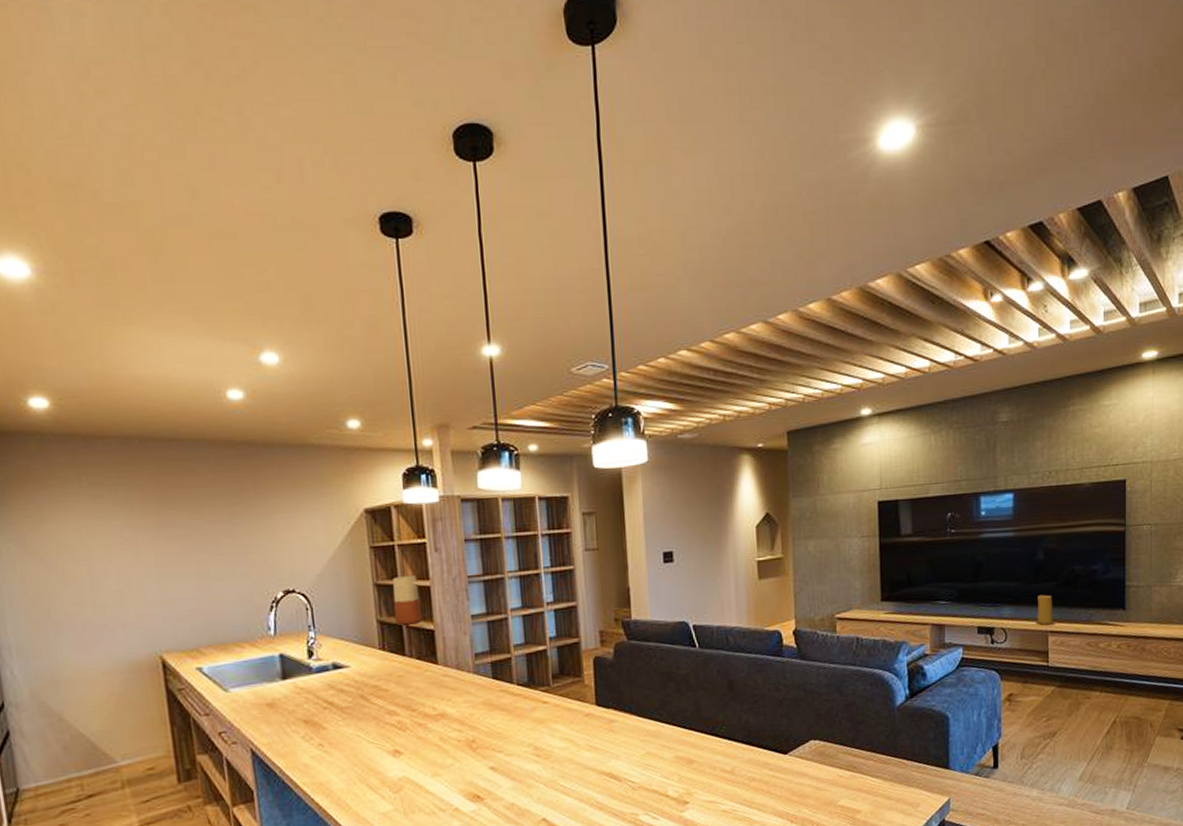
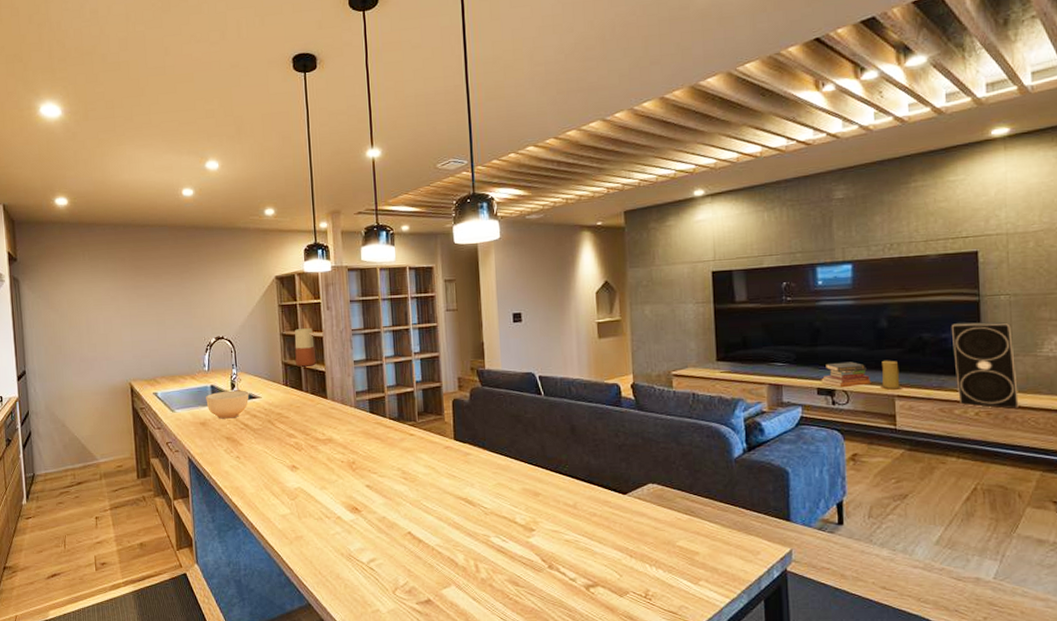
bowl: none [273,658,334,697] -> present [206,390,249,419]
books: none [981,597,1027,626] -> present [821,362,870,388]
stereo: none [1101,552,1154,640] -> present [952,321,1019,409]

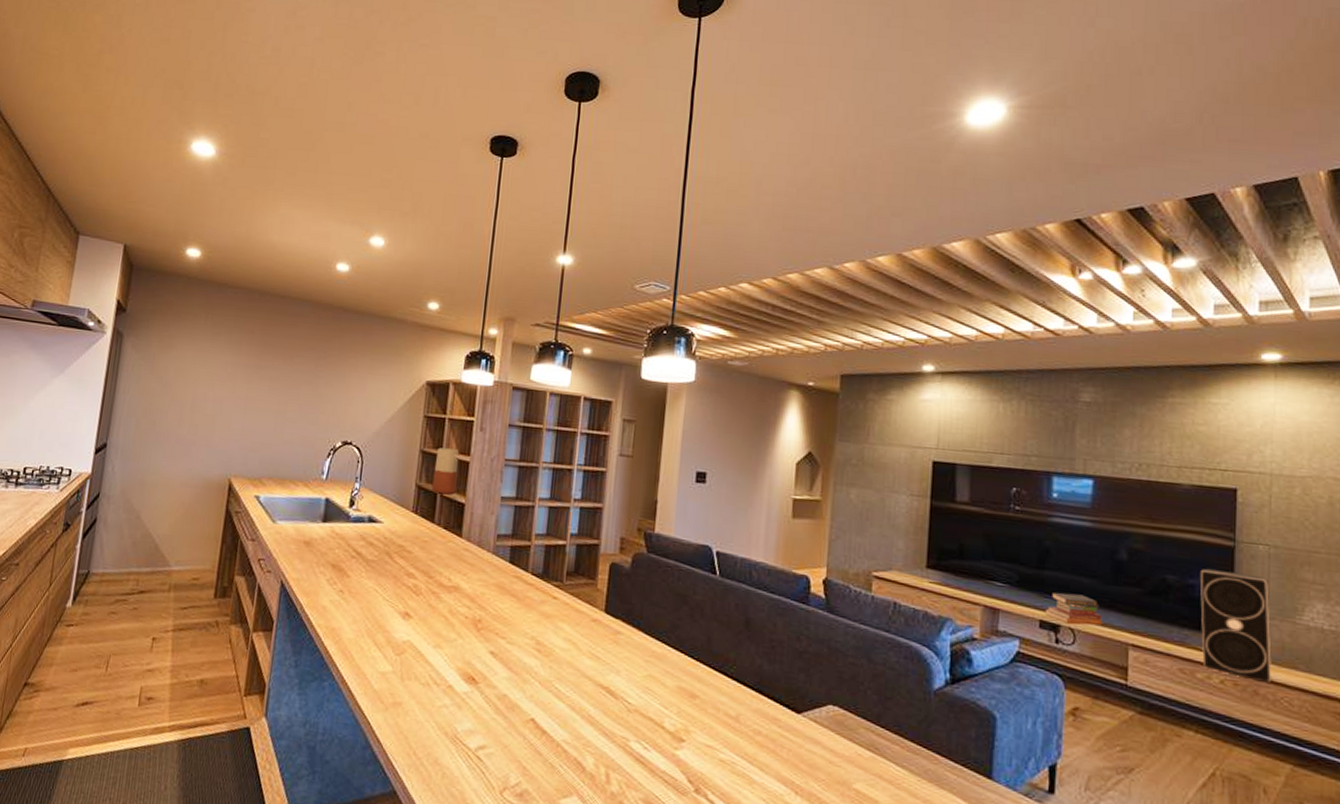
bowl: present [206,390,249,419] -> none [316,507,370,543]
candle: present [880,360,903,391] -> none [1113,599,1139,639]

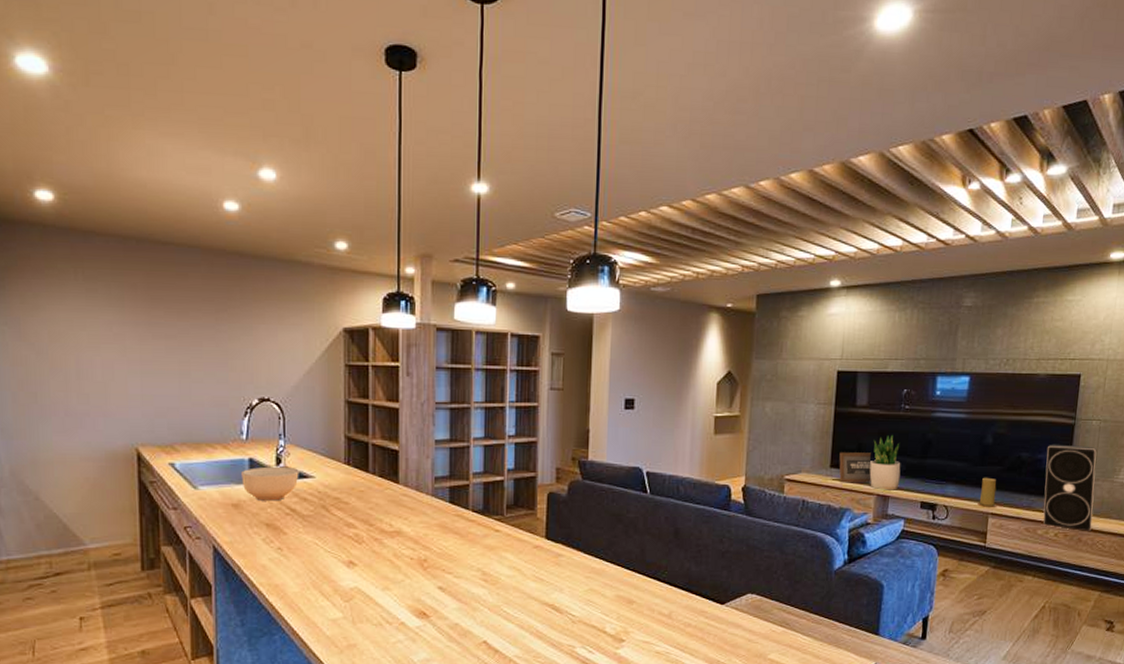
bowl: none [316,507,370,543] -> present [241,466,299,501]
vase: present [432,447,460,495] -> none [362,396,388,443]
picture frame: none [937,552,981,592] -> present [839,452,876,483]
planter: none [974,538,1013,603] -> present [869,435,901,490]
books: present [1045,592,1102,626] -> none [925,476,970,503]
candle: none [1113,599,1139,639] -> present [977,477,997,508]

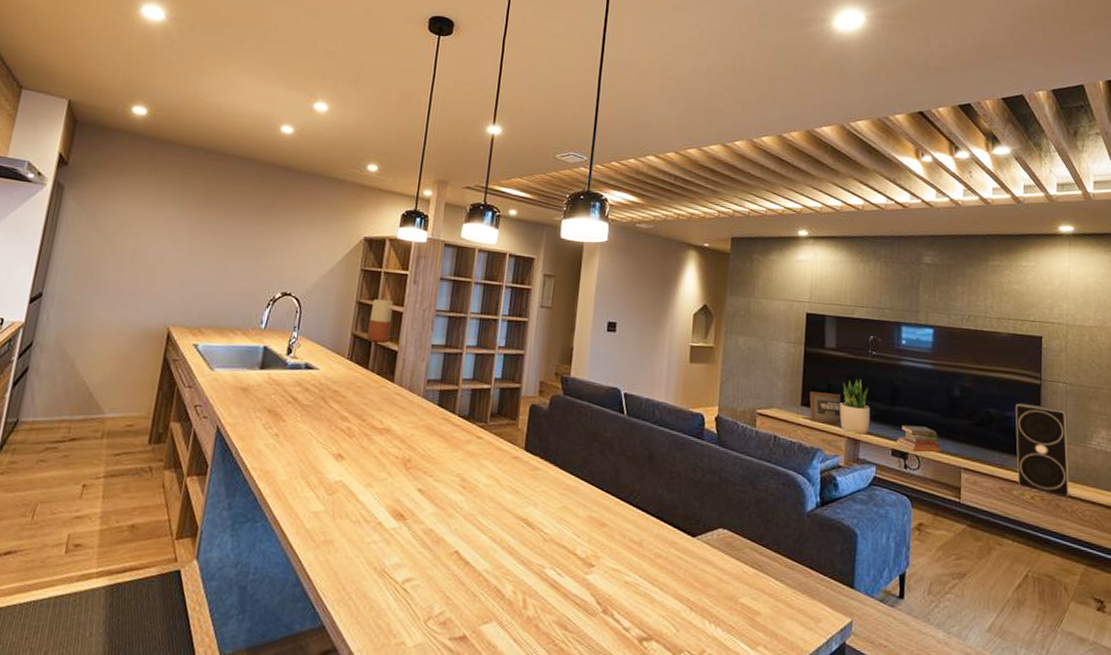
bowl: present [241,466,299,501] -> none [253,355,307,389]
vase: none [362,396,388,443] -> present [366,299,394,343]
books: none [925,476,970,503] -> present [896,425,941,453]
candle: present [977,477,997,508] -> none [949,430,969,463]

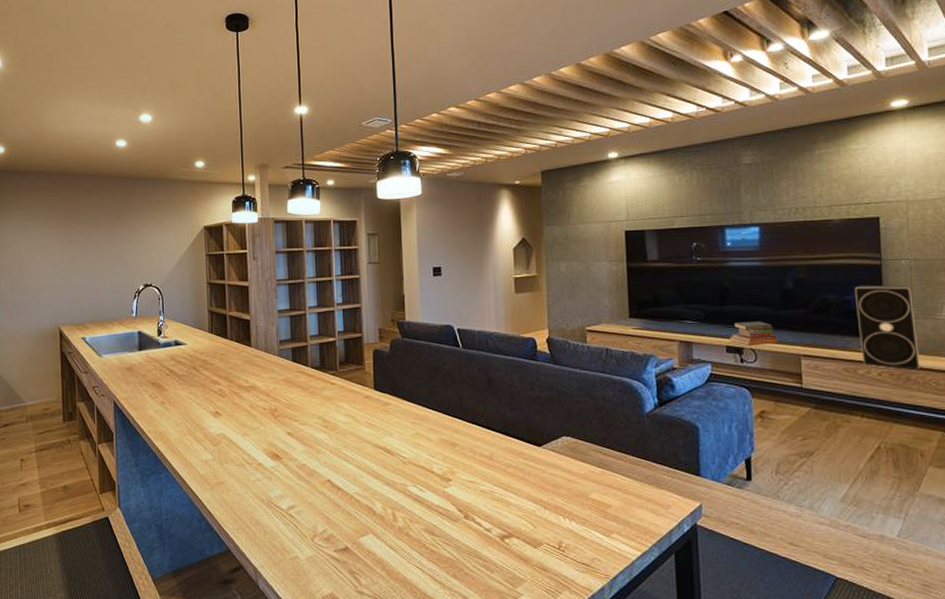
vase: present [366,299,394,343] -> none [220,277,241,315]
picture frame: present [809,391,845,425] -> none [637,302,674,332]
planter: present [839,379,871,435] -> none [668,286,701,337]

